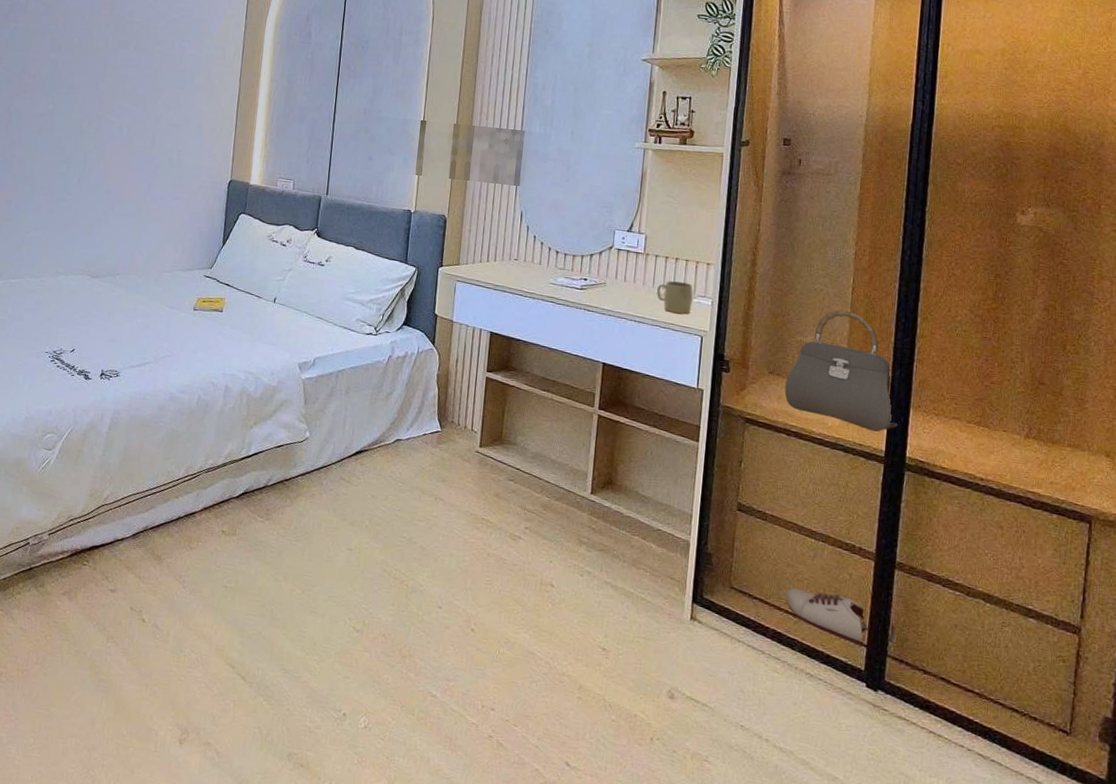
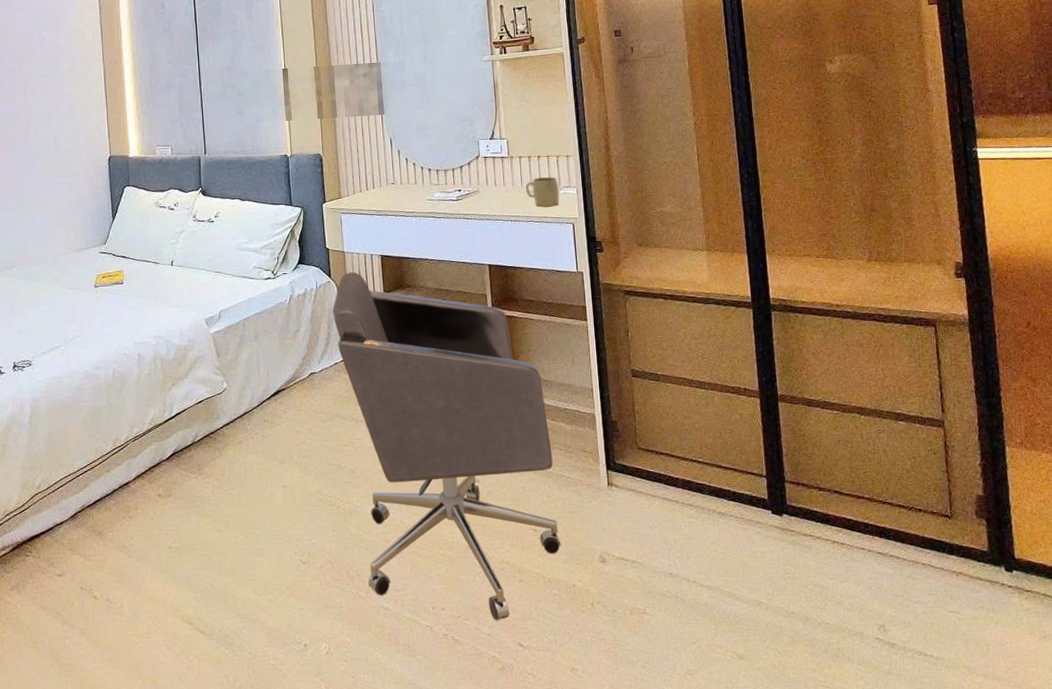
office chair: none [419,343,639,734] -> present [332,272,562,621]
handbag: present [784,310,898,433] -> none [654,176,758,282]
shoe: present [786,588,897,645] -> none [688,434,791,477]

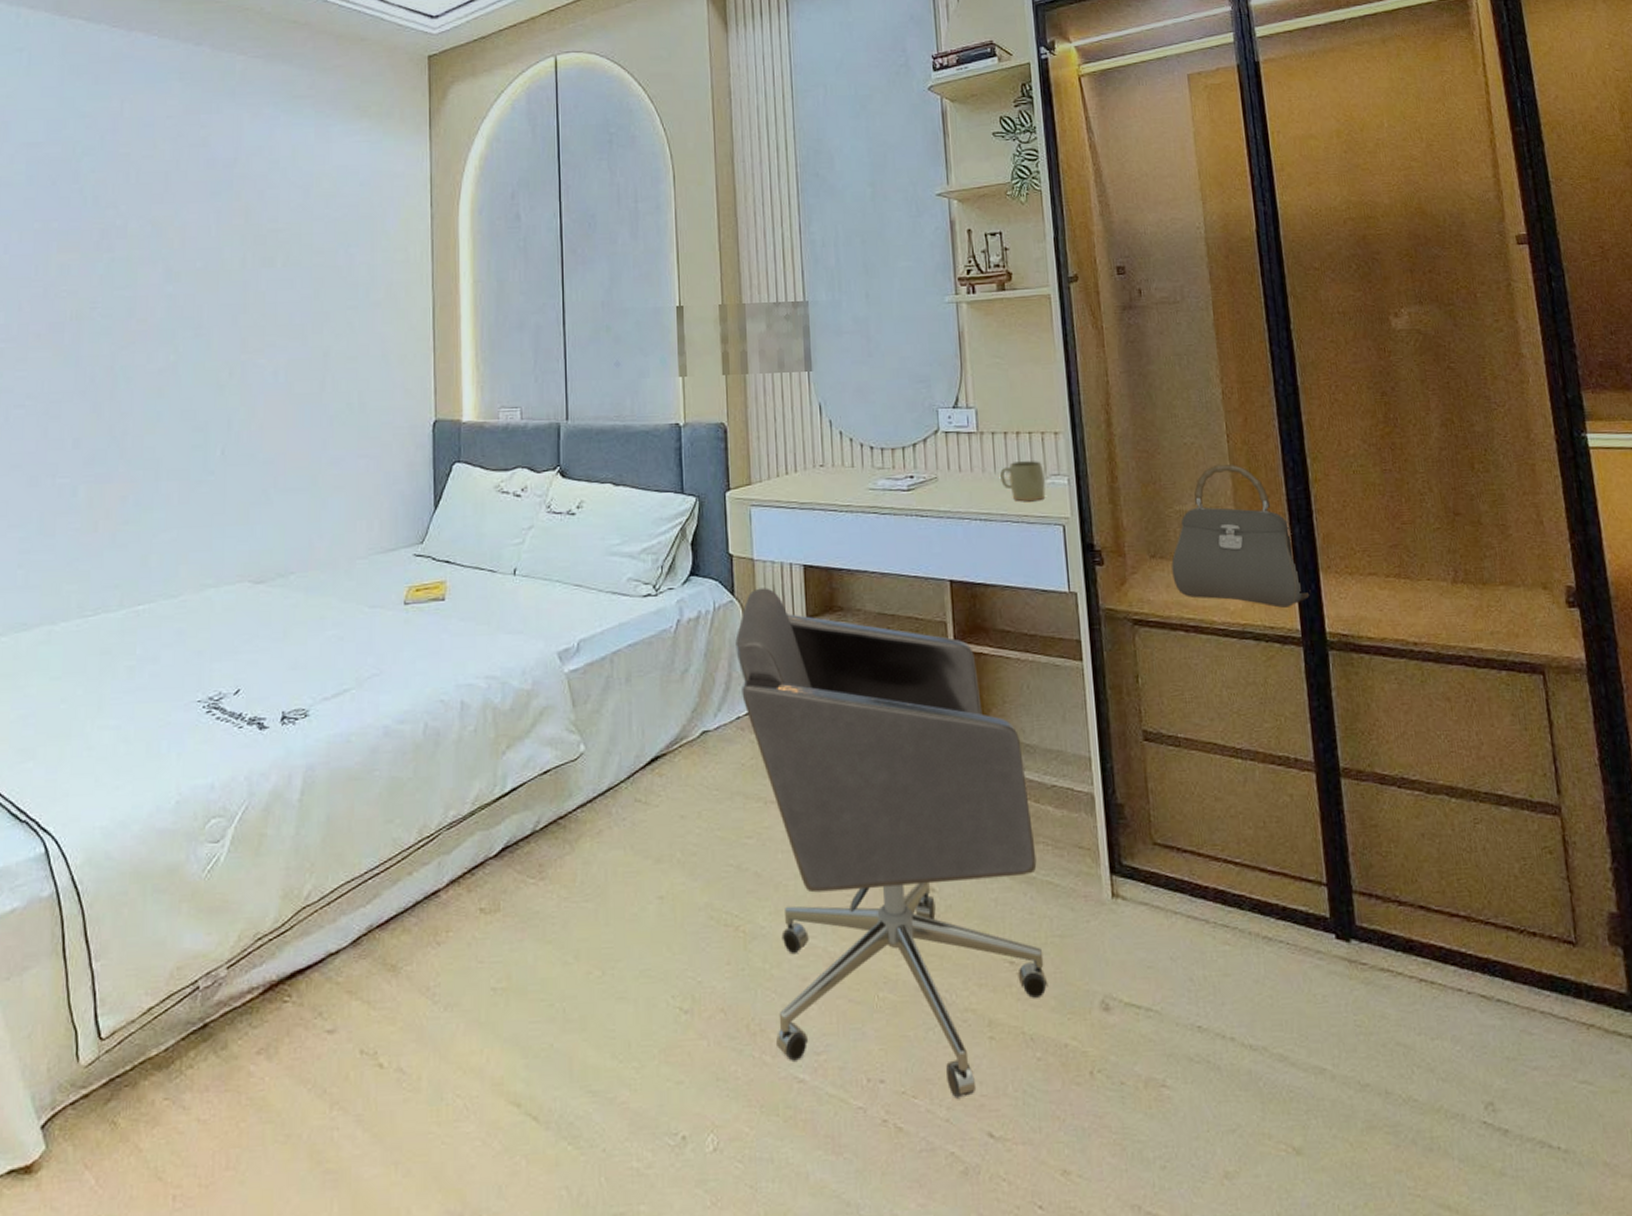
handbag: none [654,176,758,282] -> present [1171,463,1310,609]

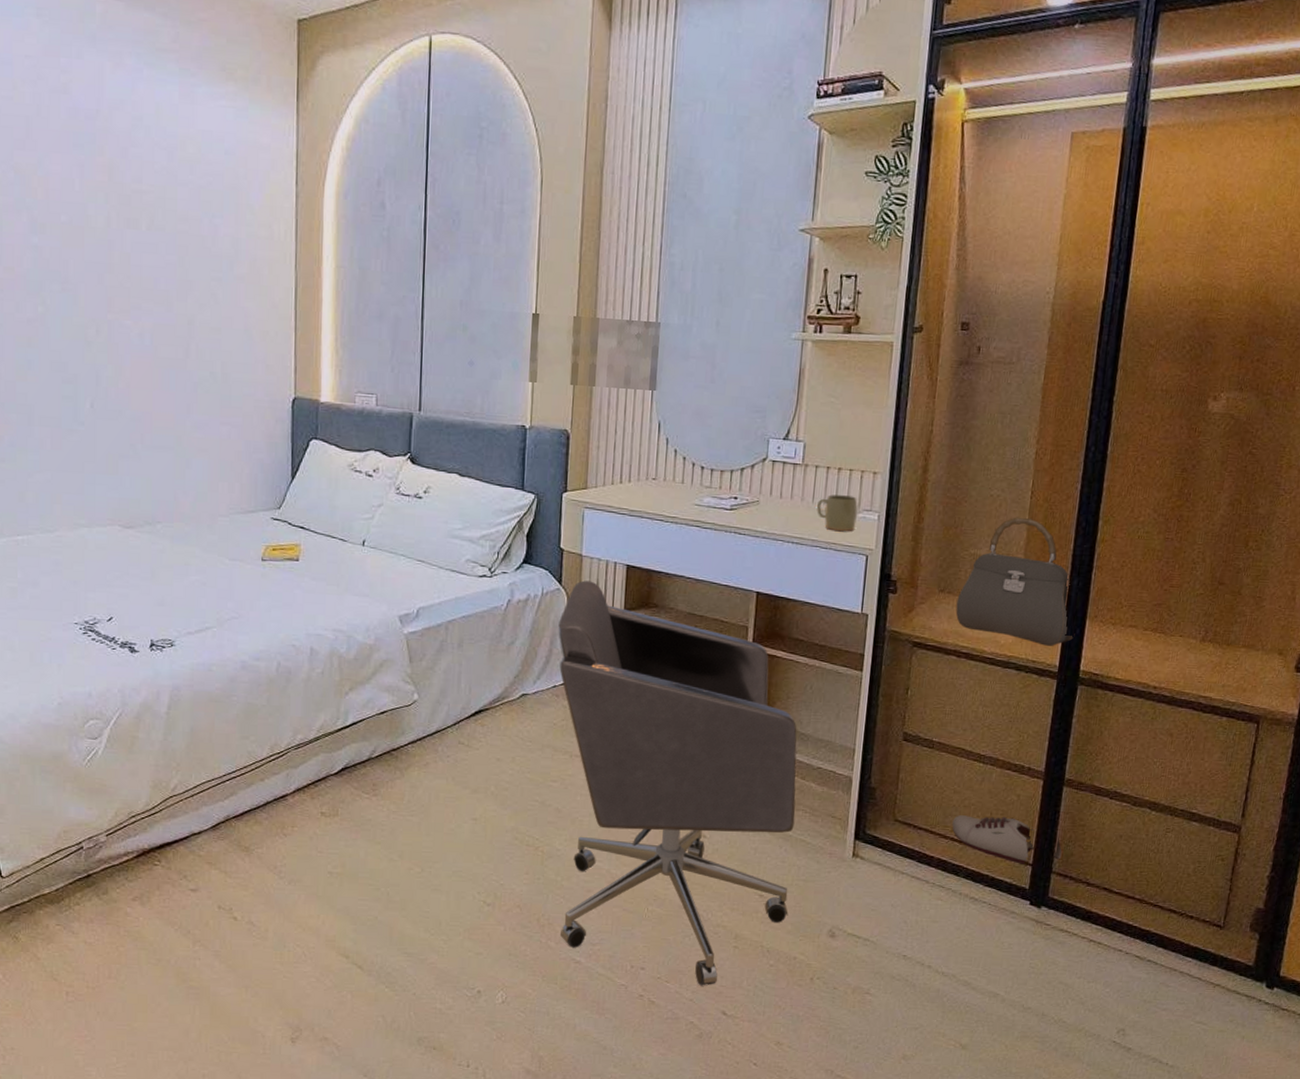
shoe: none [1221,824,1359,885] -> present [952,815,1062,864]

